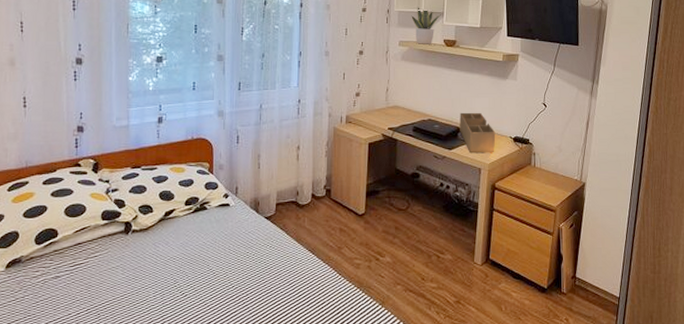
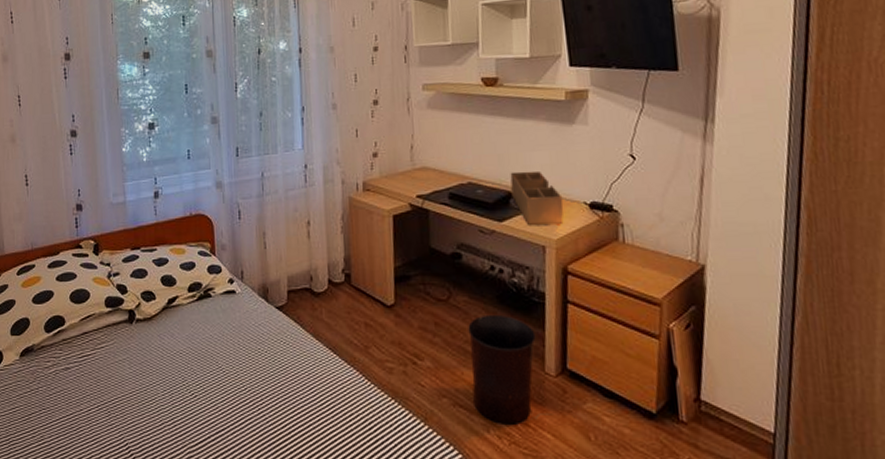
potted plant: present [411,6,441,46] -> none [436,37,475,87]
waste bin: none [420,220,469,303] -> present [468,314,536,425]

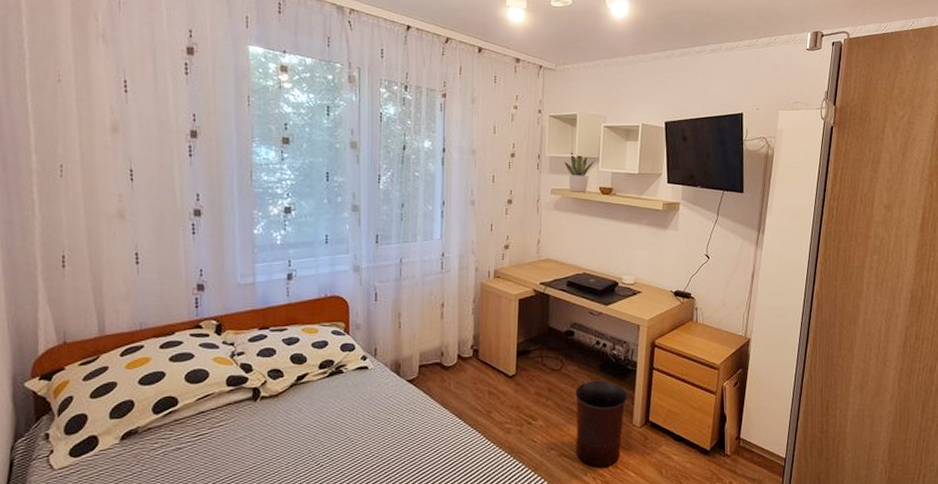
potted plant: none [436,37,475,87] -> present [564,151,596,194]
desk organizer: present [510,170,564,226] -> none [617,265,656,309]

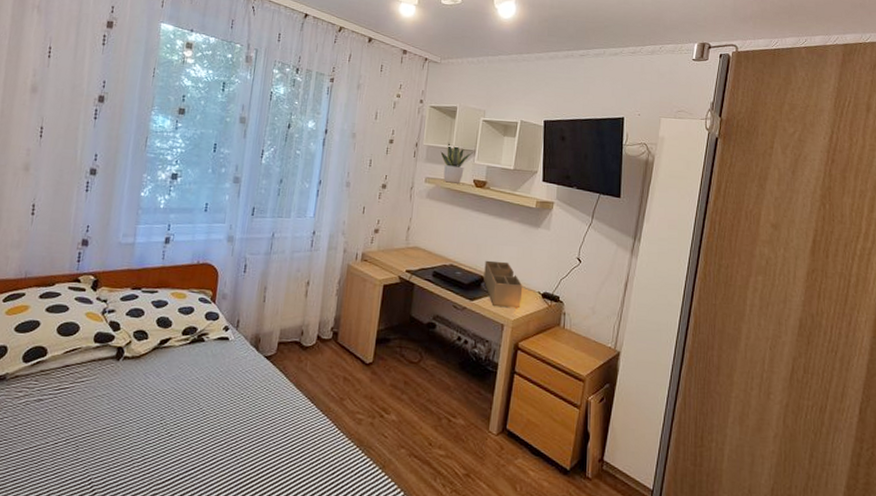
waste bin: present [575,380,628,468] -> none [427,378,486,475]
desk organizer: none [617,265,656,309] -> present [483,260,523,309]

